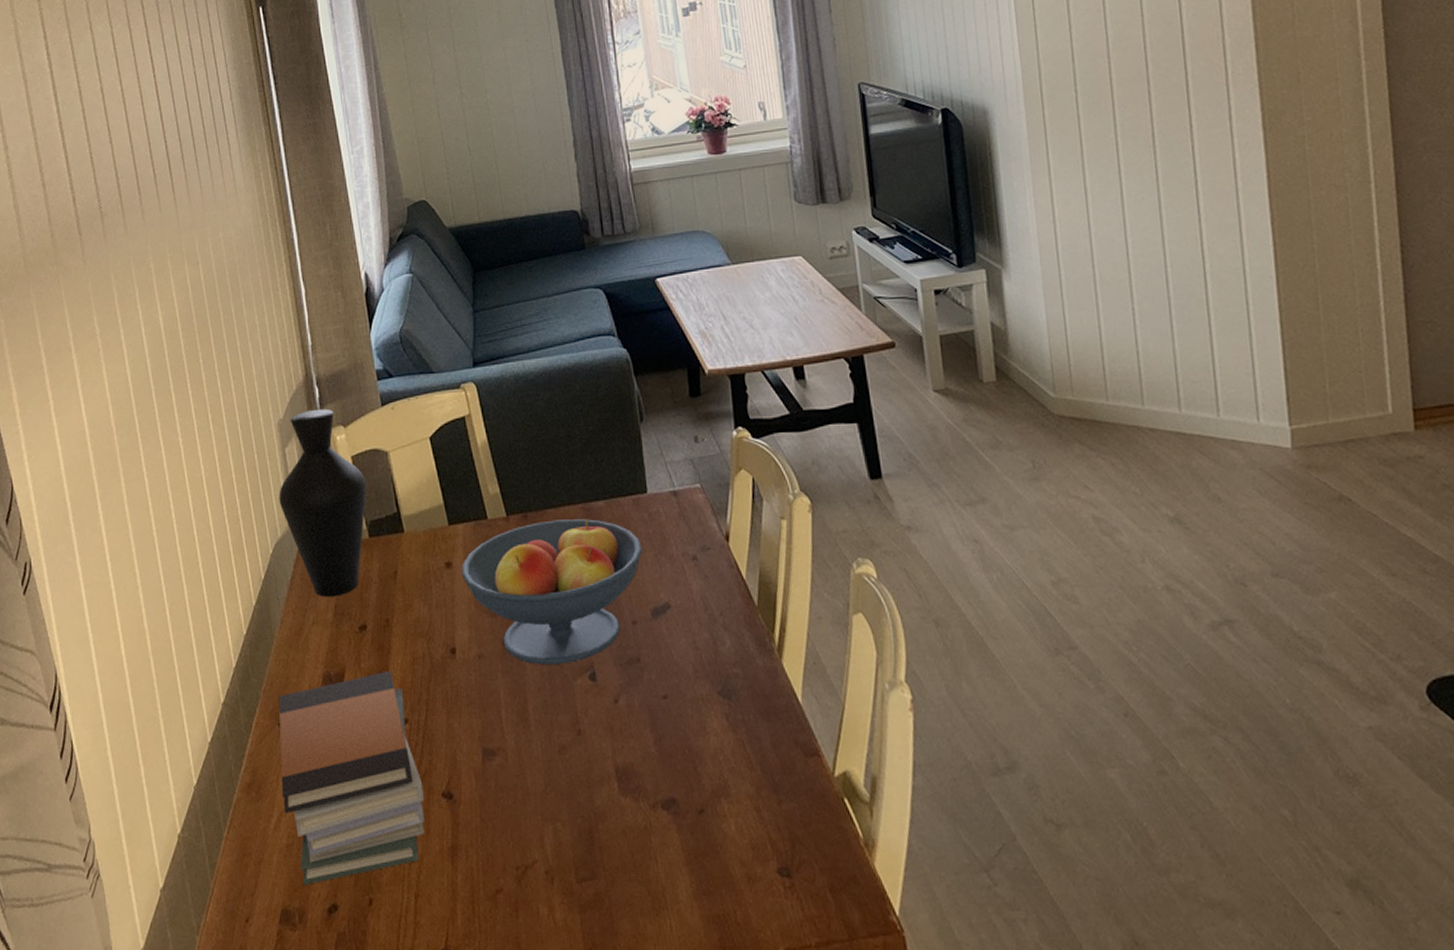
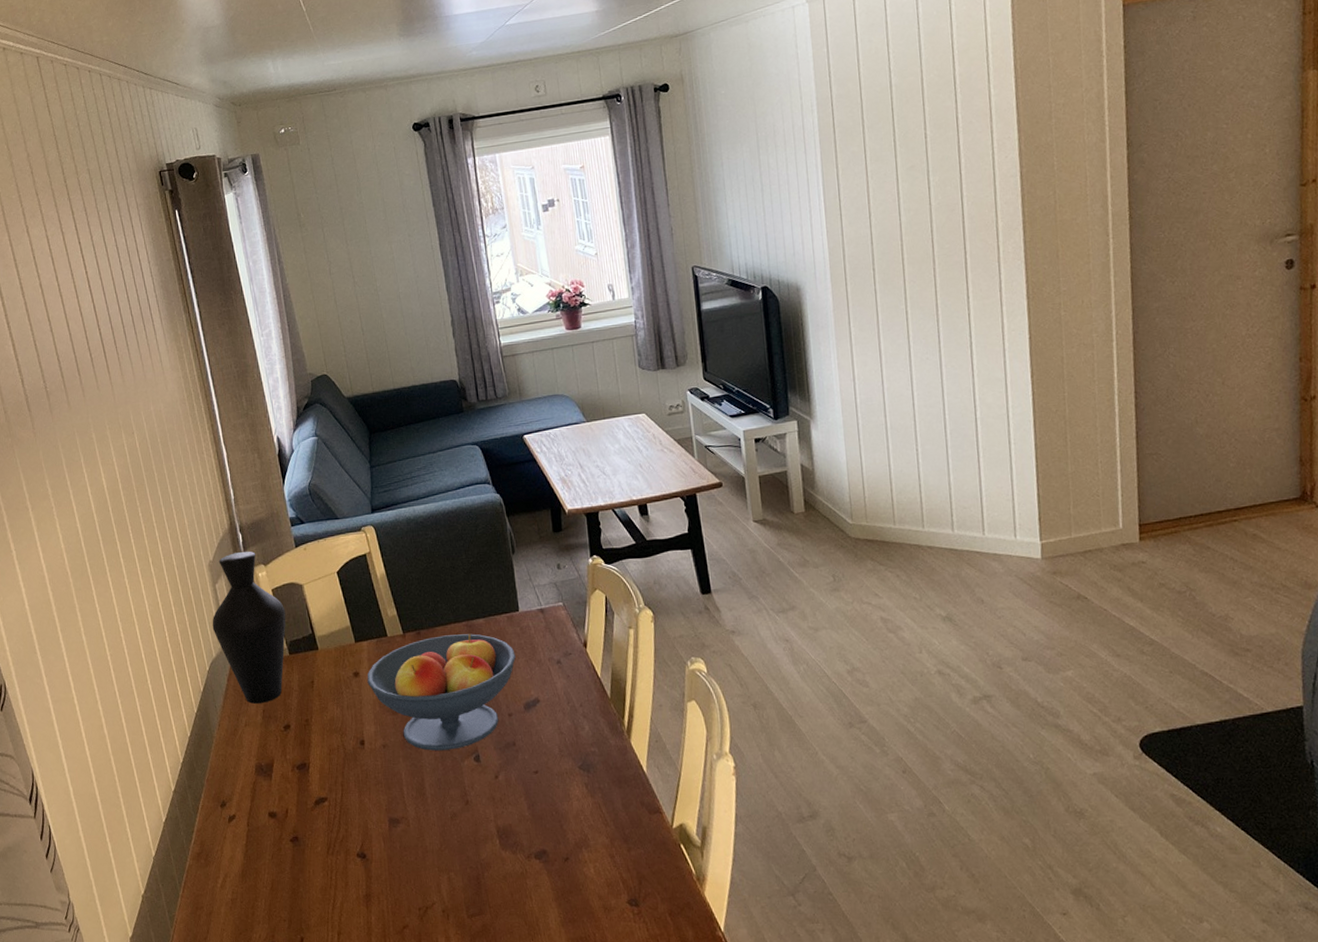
book stack: present [279,670,425,885] -> none [220,760,344,929]

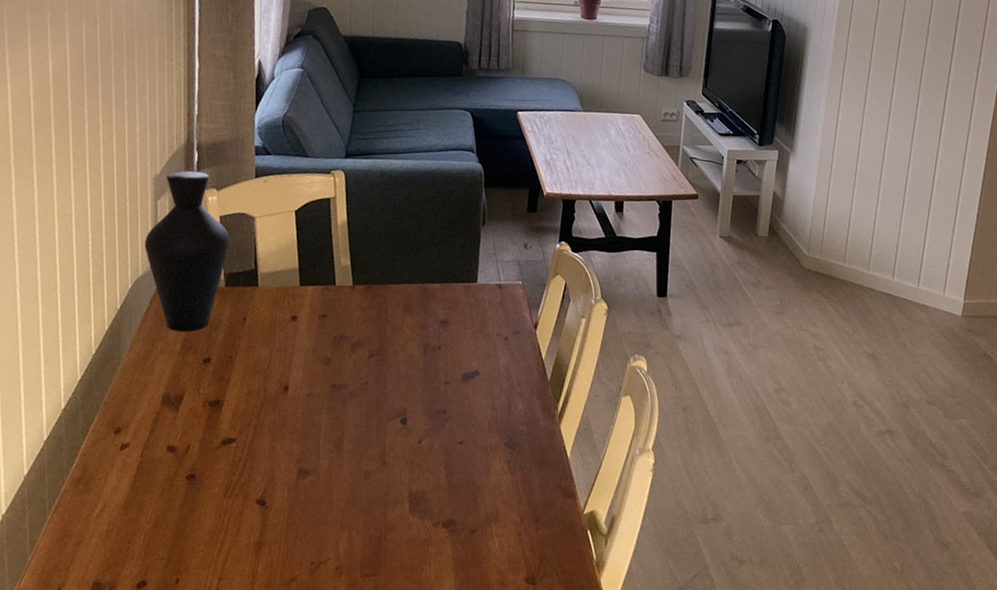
fruit bowl: present [367,634,516,751] -> none [304,293,465,409]

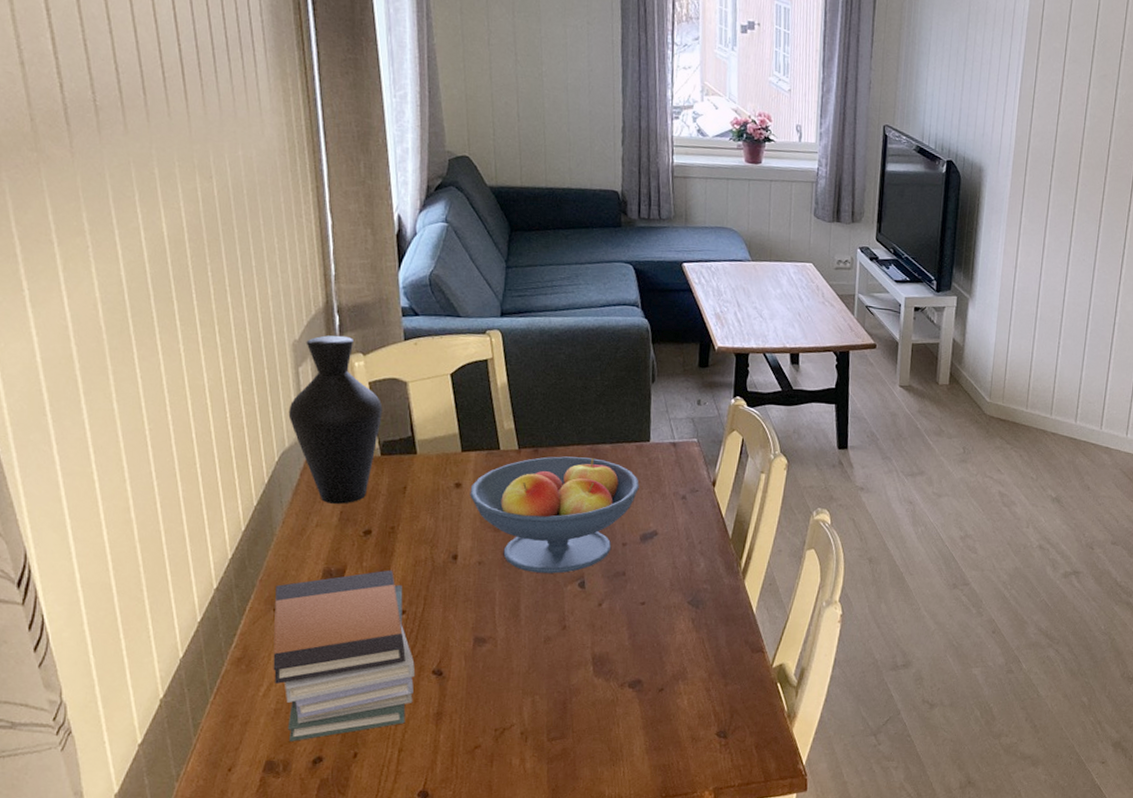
book stack: none [108,398,241,564] -> present [273,570,416,741]
fruit bowl: none [304,293,465,409] -> present [470,456,639,574]

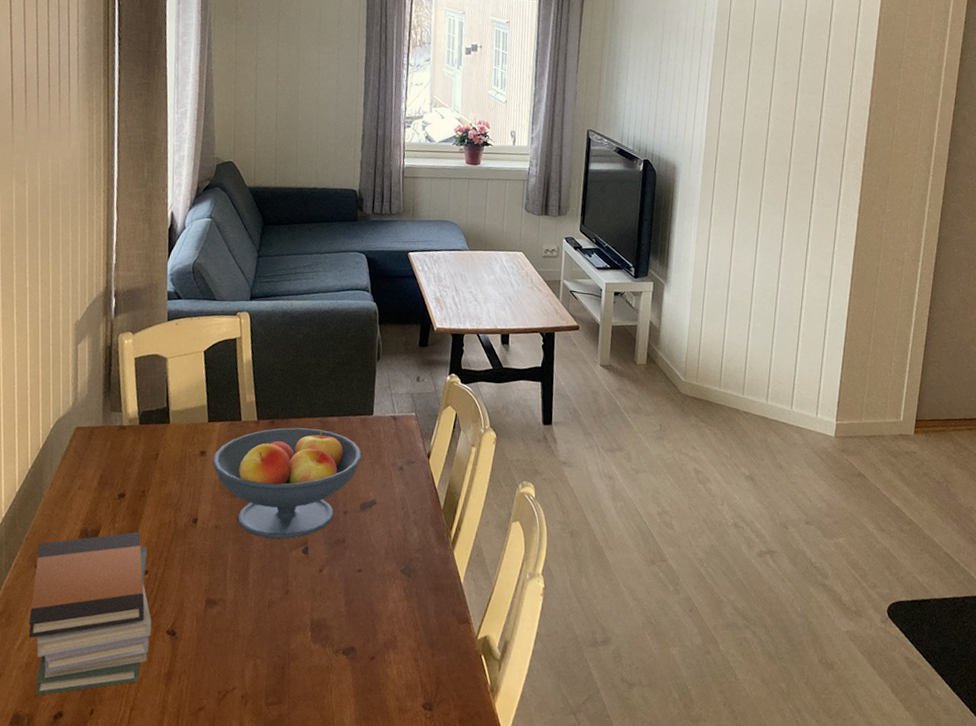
vase: present [288,335,383,504] -> none [65,316,145,469]

